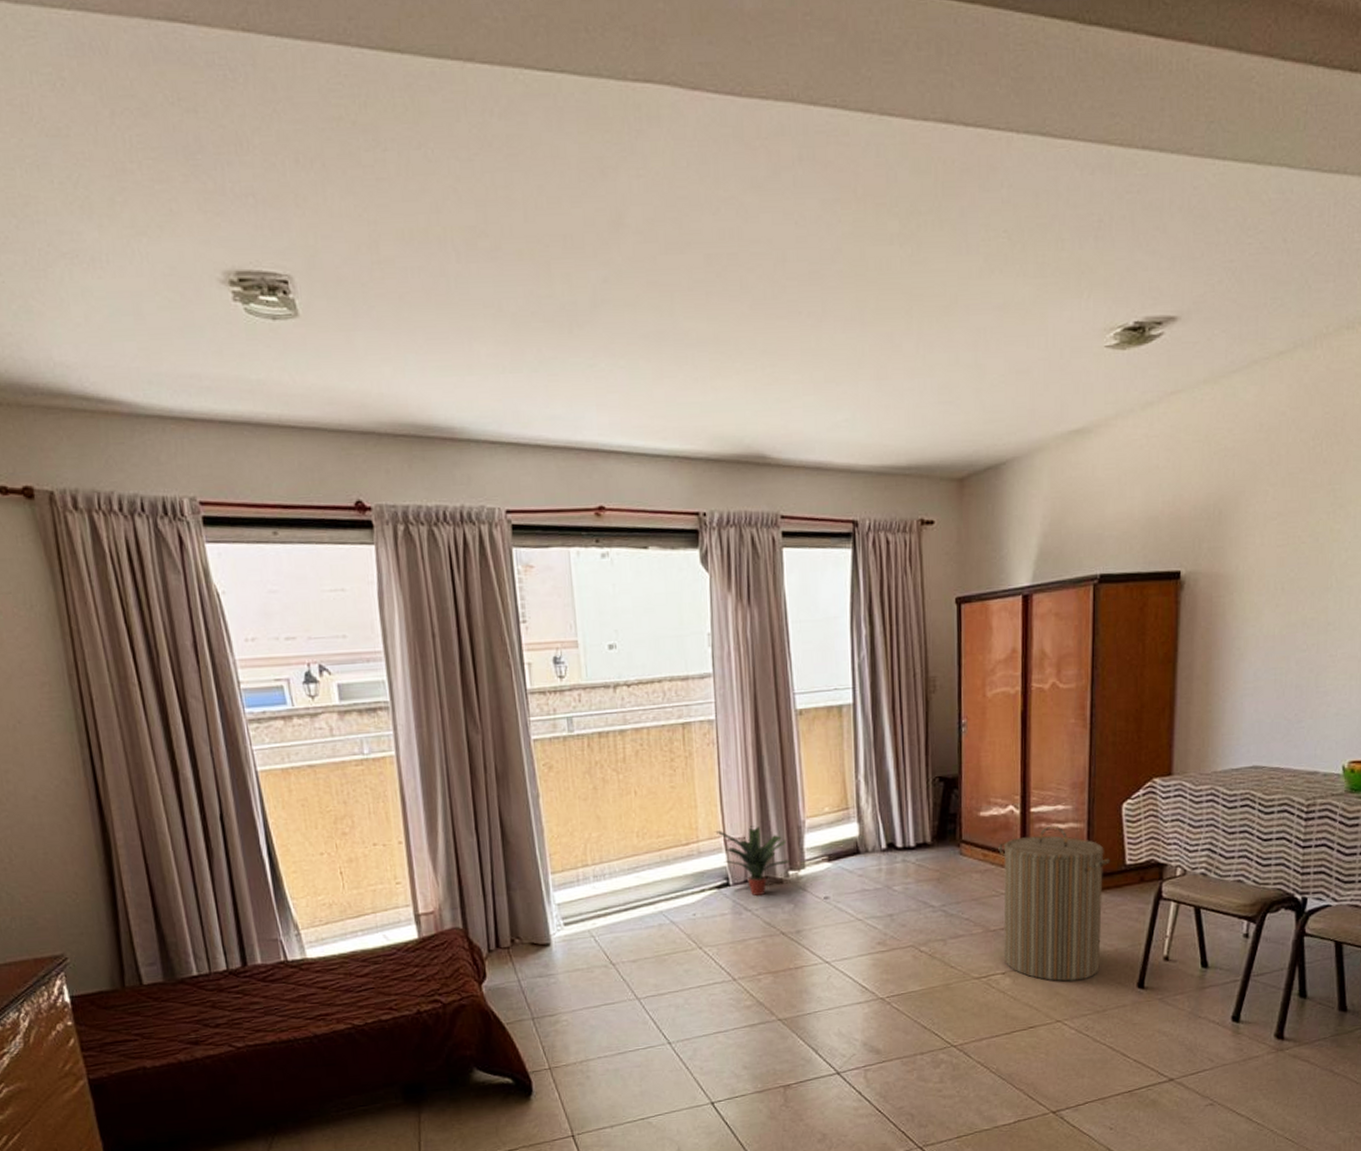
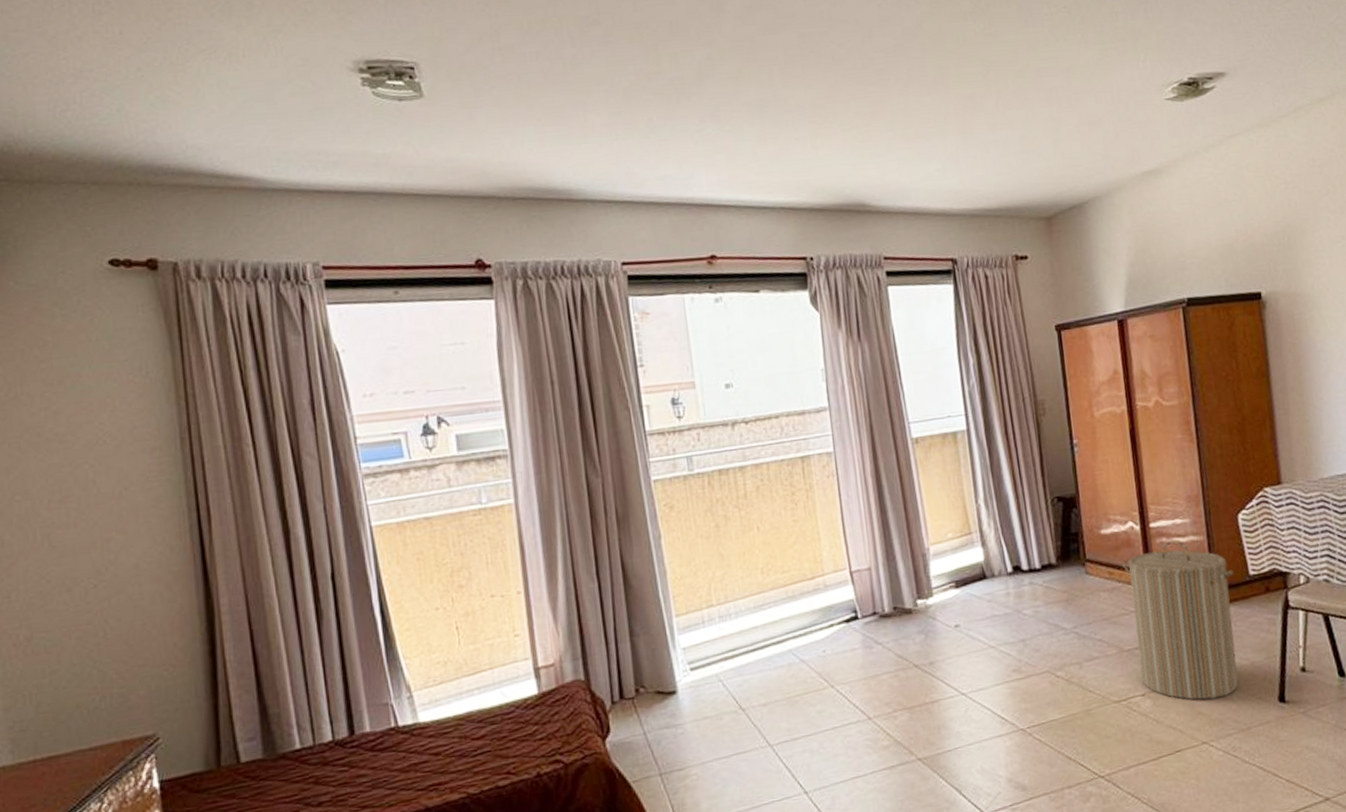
potted plant: present [714,826,790,896] -> none [839,556,917,628]

